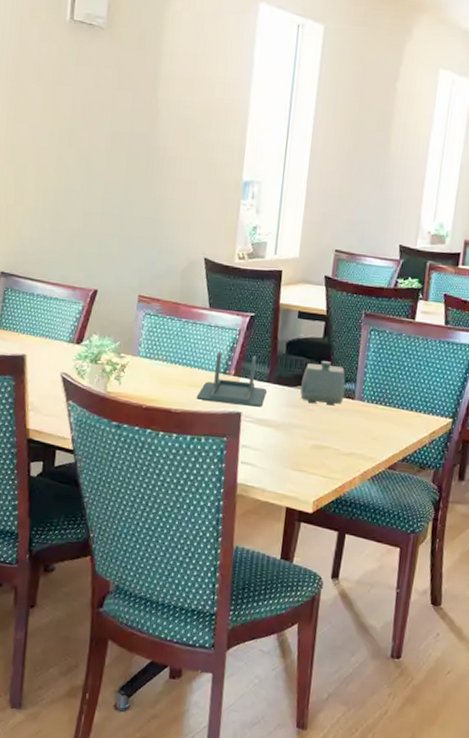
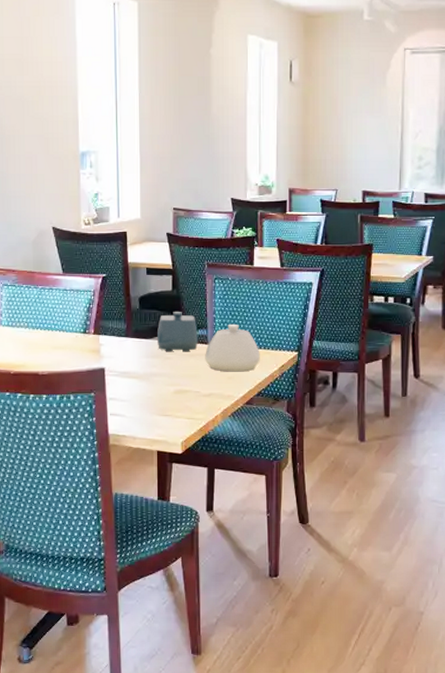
napkin holder: present [196,352,267,407] -> none [60,313,126,361]
sugar bowl: none [349,380,411,434] -> present [205,323,260,372]

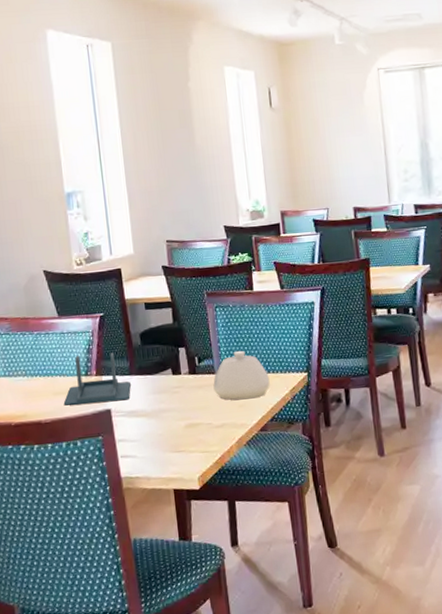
napkin holder: none [60,313,126,361] -> present [63,352,131,406]
sugar bowl: present [156,311,198,352] -> none [161,343,205,387]

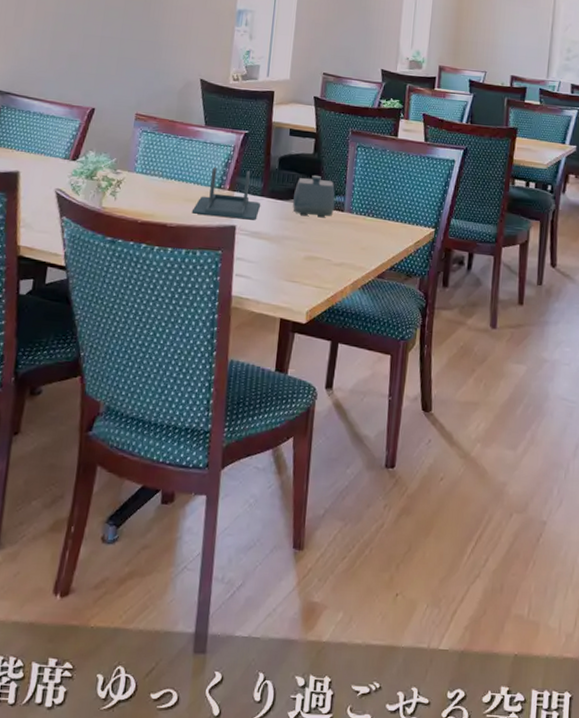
sugar bowl: none [161,343,205,387] -> present [292,175,335,218]
sugar bowl: present [213,350,270,400] -> none [339,193,397,244]

